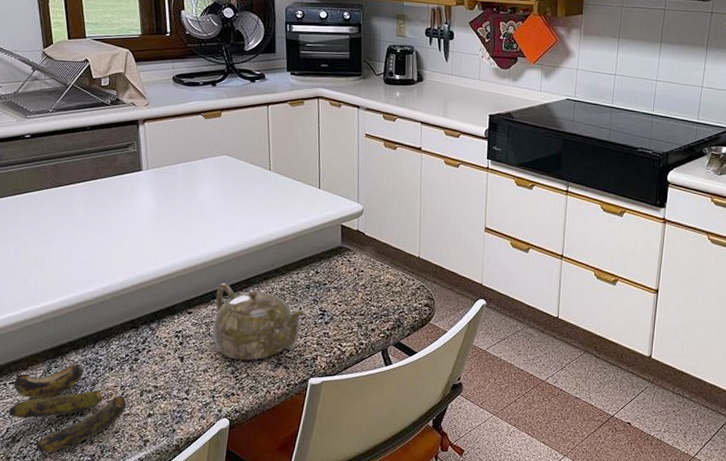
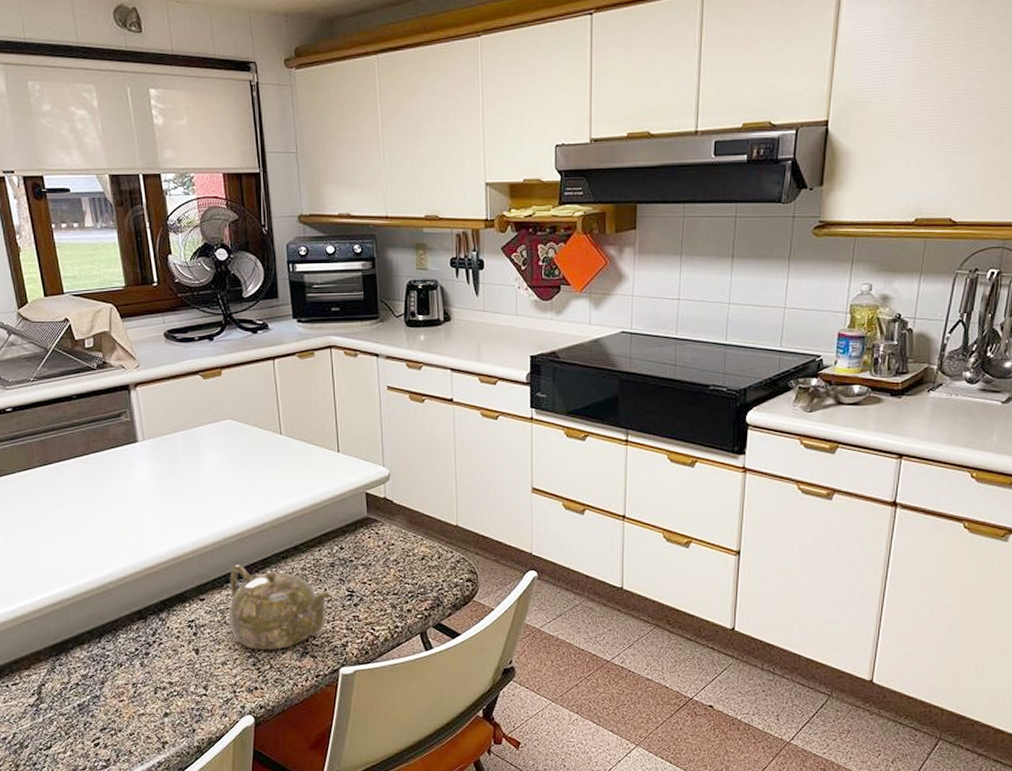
banana: present [8,364,127,453] -> none [13,662,140,758]

